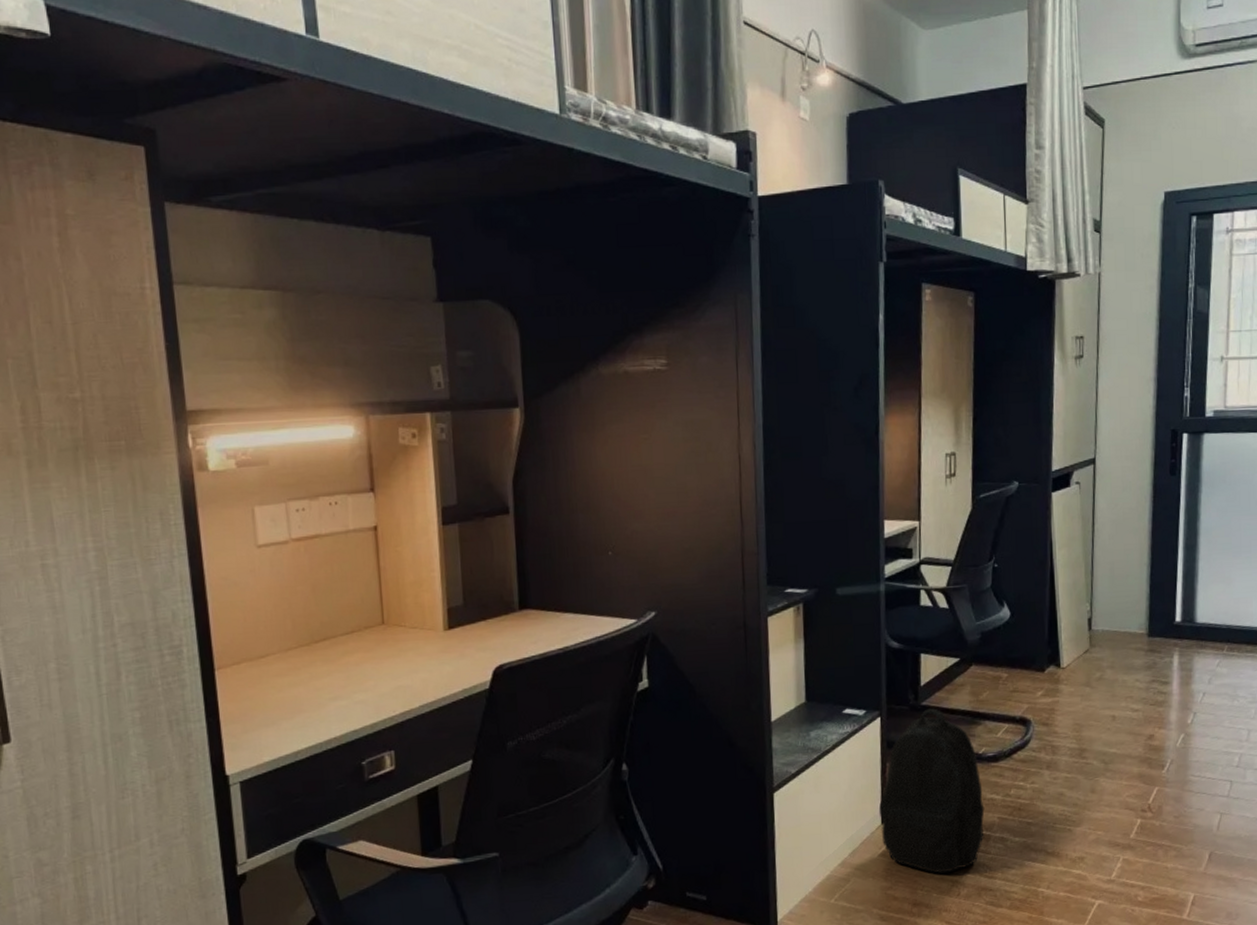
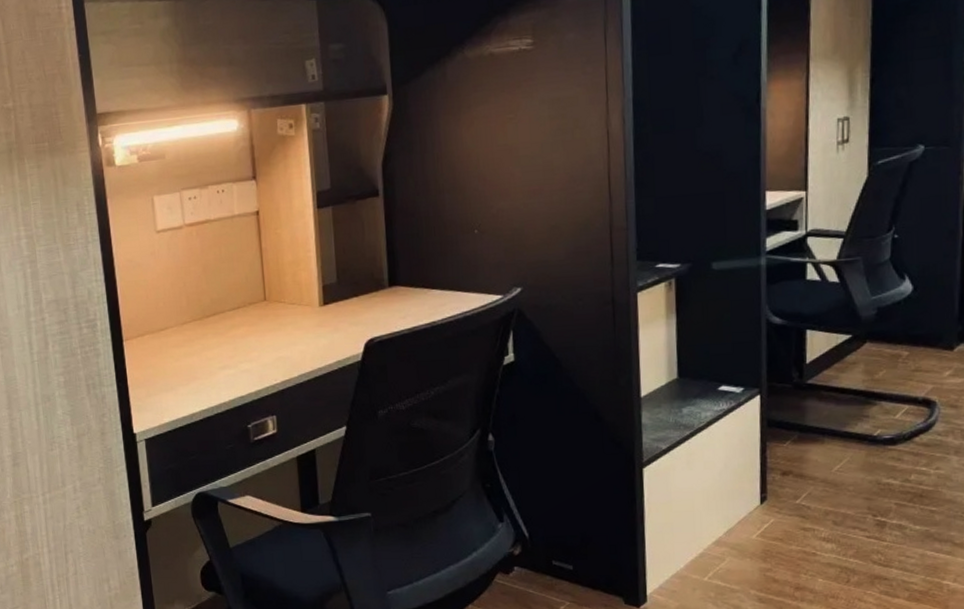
backpack: present [878,708,985,874] -> none [757,387,880,559]

